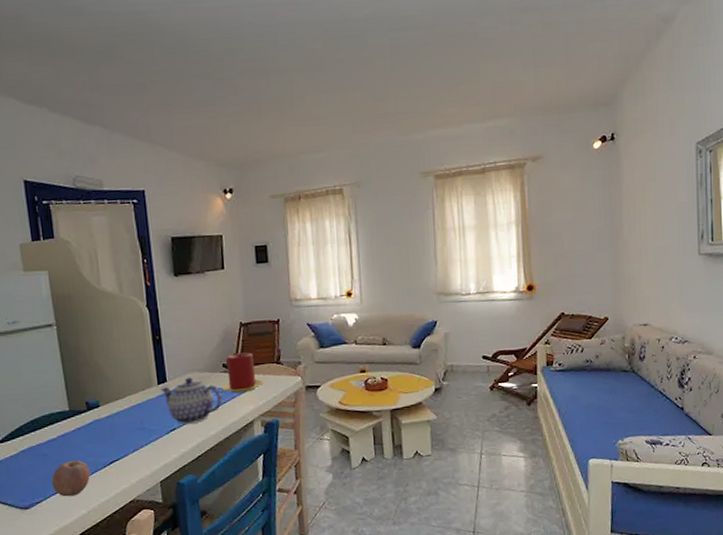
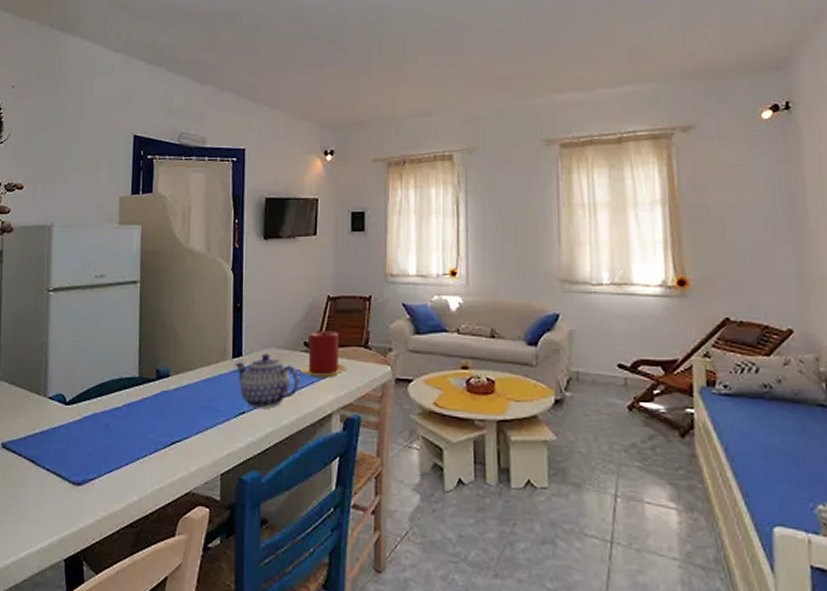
fruit: present [51,459,90,497] -> none [108,434,149,478]

